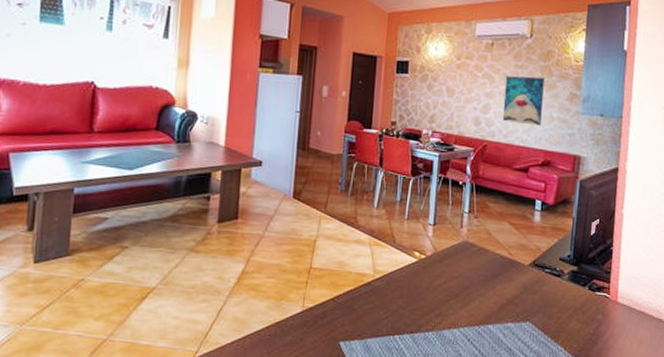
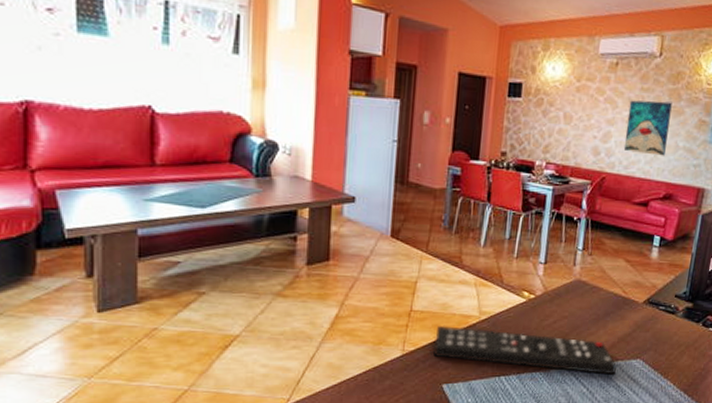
remote control: none [330,282,507,337] -> present [432,325,617,375]

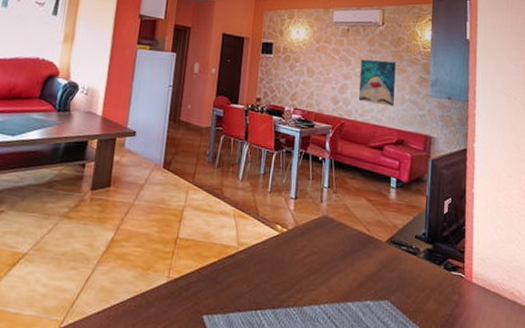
remote control: present [432,325,617,375] -> none [195,254,366,316]

